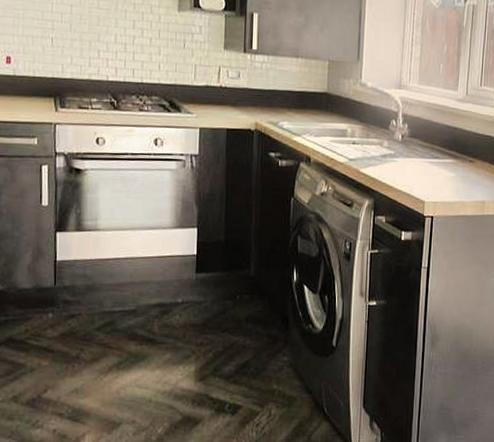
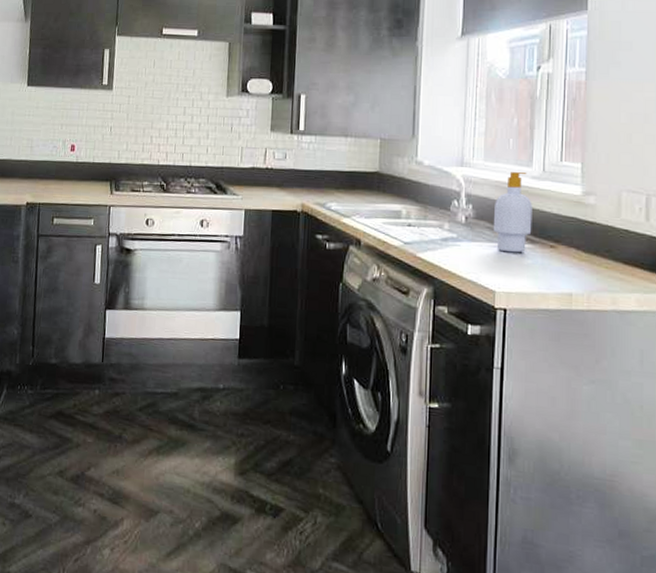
soap bottle: none [424,95,457,167] -> present [493,172,532,253]

